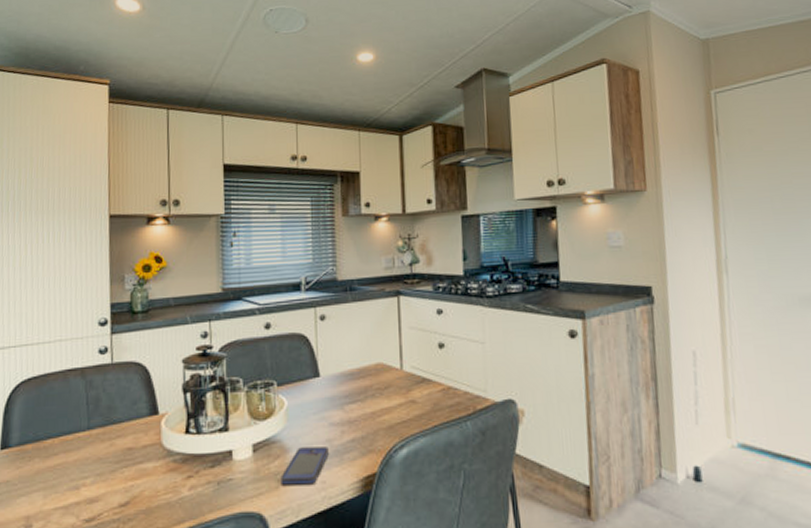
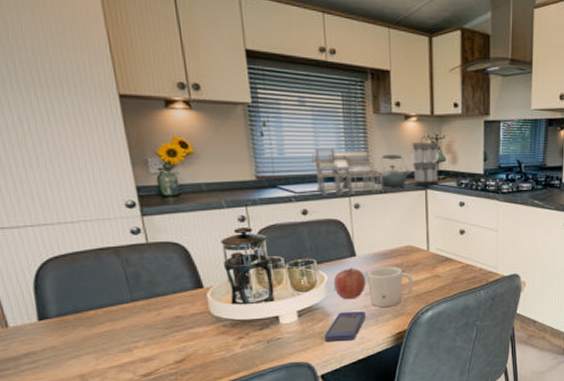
dish rack: none [278,255,356,307] -> present [311,149,387,196]
fruit: none [293,390,329,431] -> present [333,267,366,300]
mug: none [332,389,385,441] -> present [367,266,414,307]
kettle: none [347,258,382,296] -> present [379,155,411,188]
spice rack: none [382,237,413,293] -> present [412,136,439,186]

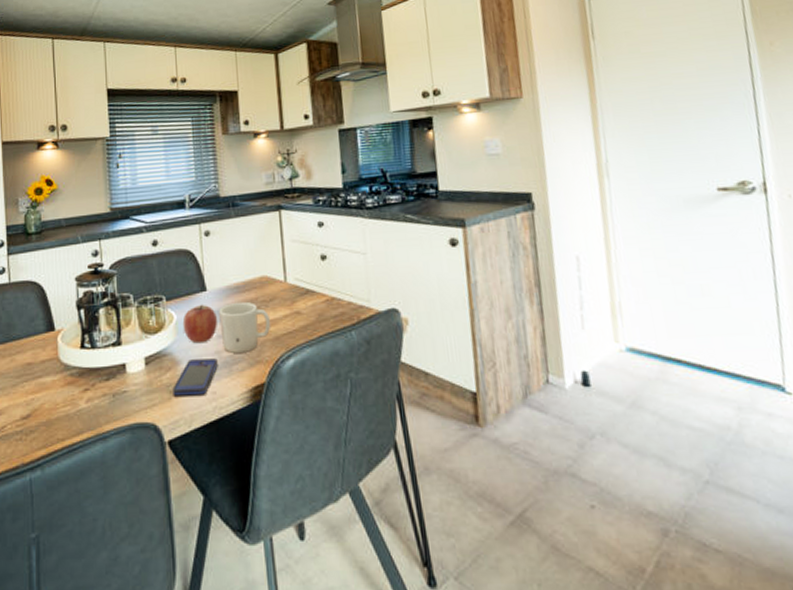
dish rack: present [311,149,387,196] -> none [162,173,238,225]
kettle: present [379,155,411,188] -> none [230,174,263,211]
spice rack: present [412,136,439,186] -> none [262,152,294,207]

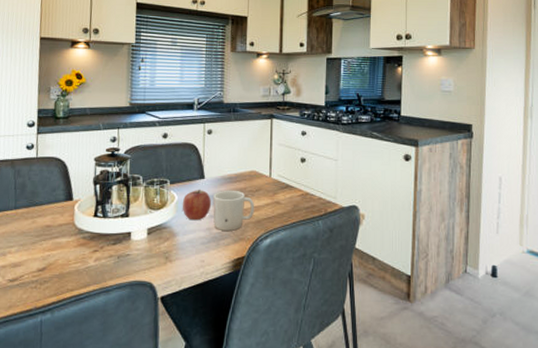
mobile phone: present [172,358,218,396] -> none [168,233,208,262]

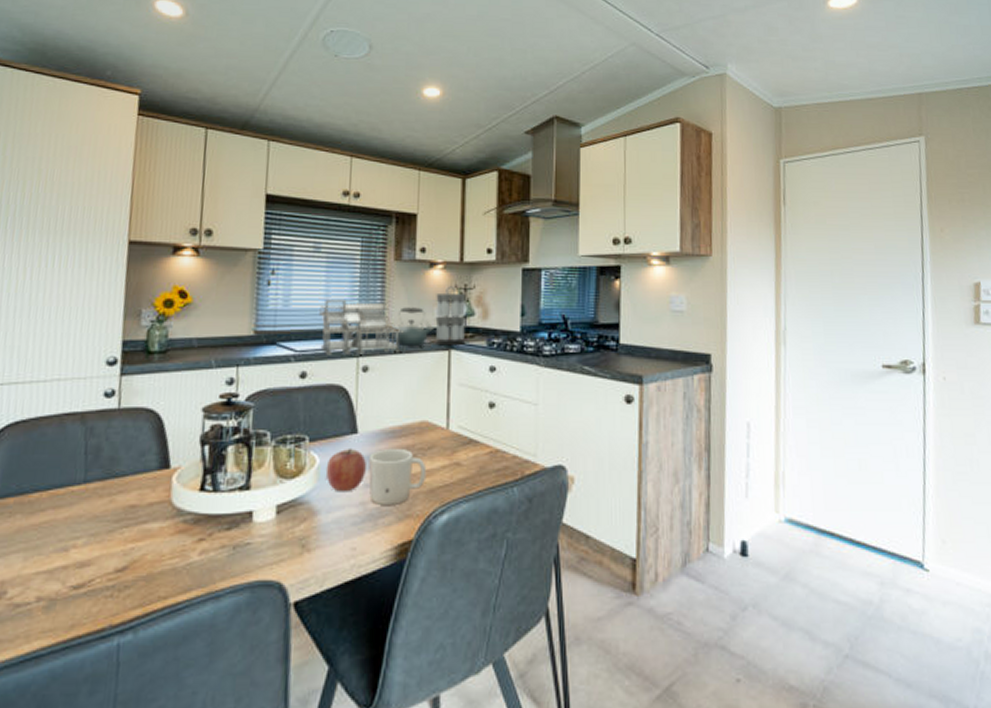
dish rack: none [176,81,238,122] -> present [319,300,405,356]
kettle: none [231,87,260,116] -> present [395,307,433,347]
spice rack: none [261,71,284,116] -> present [435,286,466,346]

